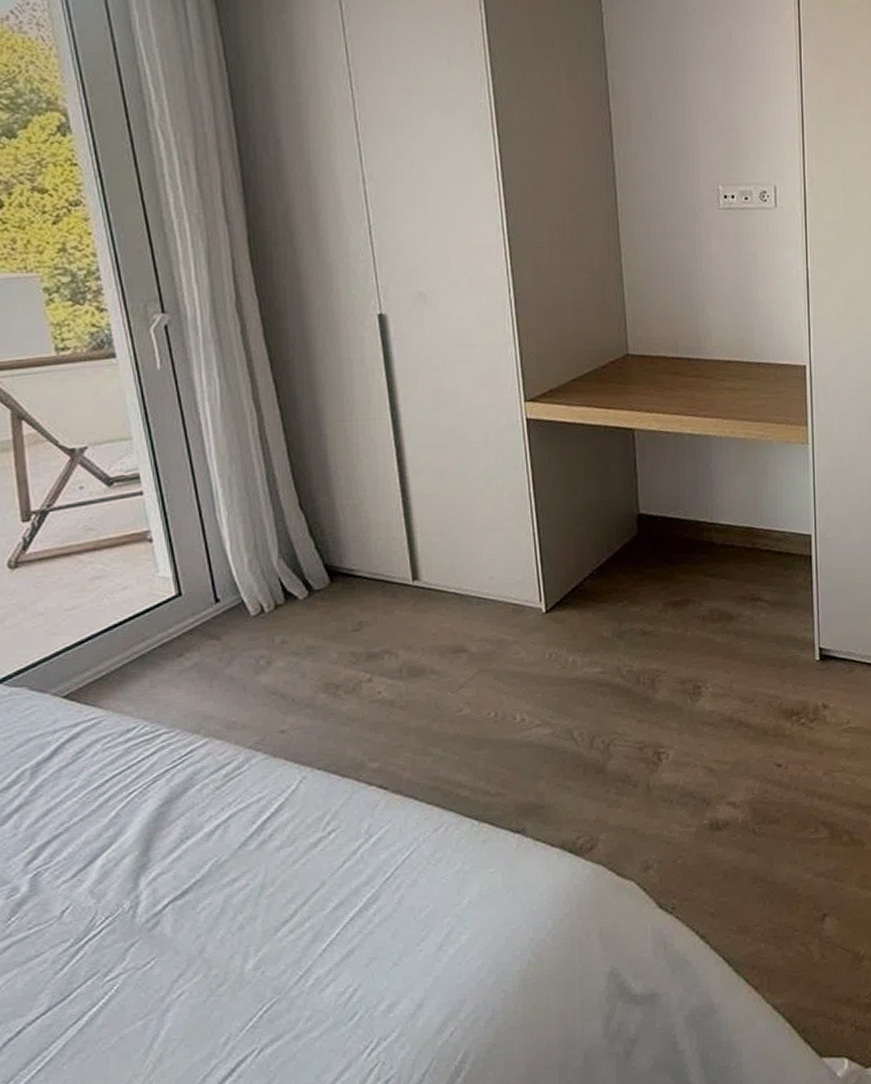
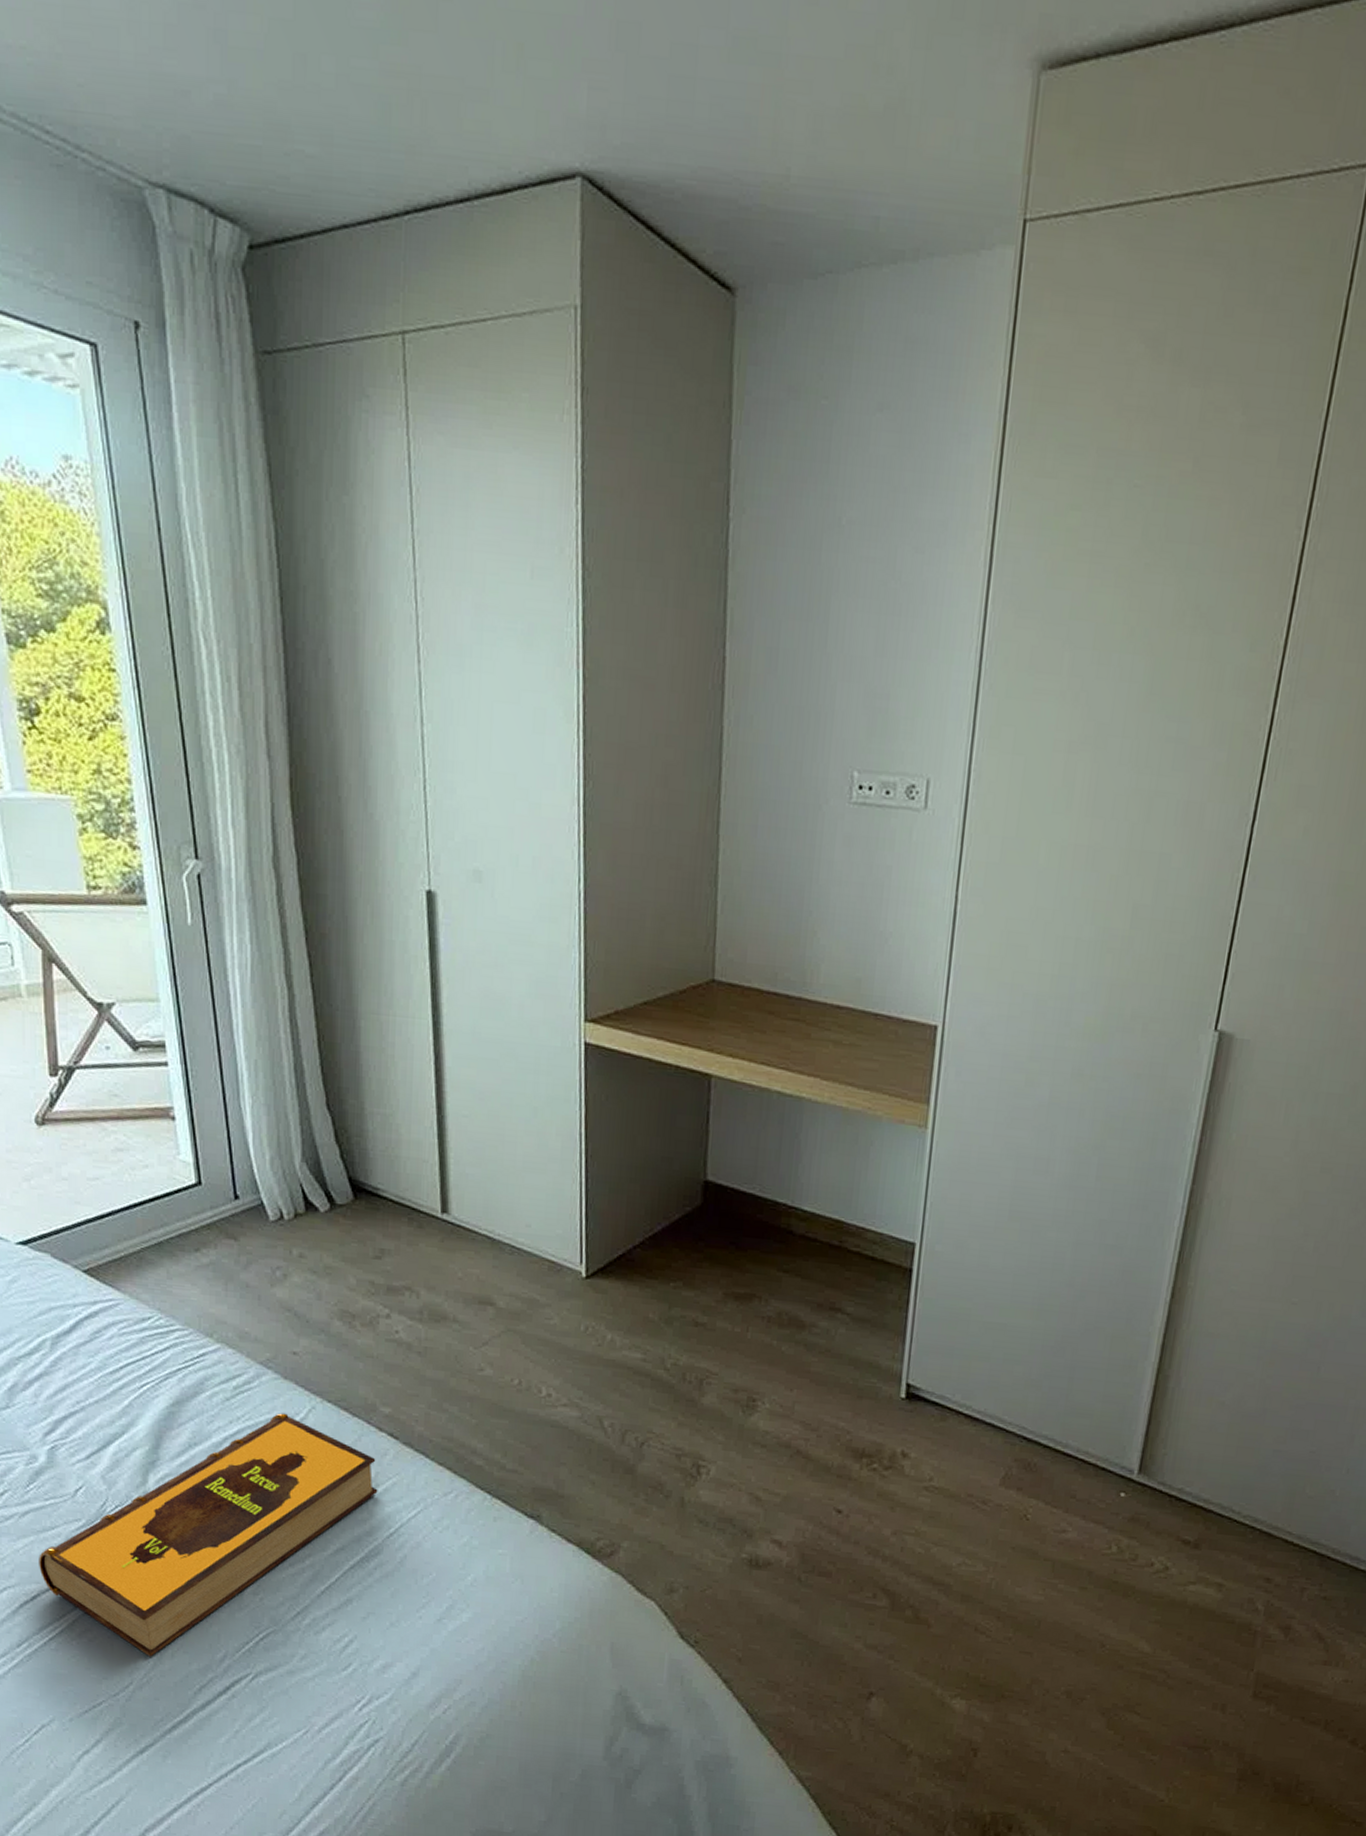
hardback book: none [23,789,372,1061] -> present [39,1413,378,1657]

